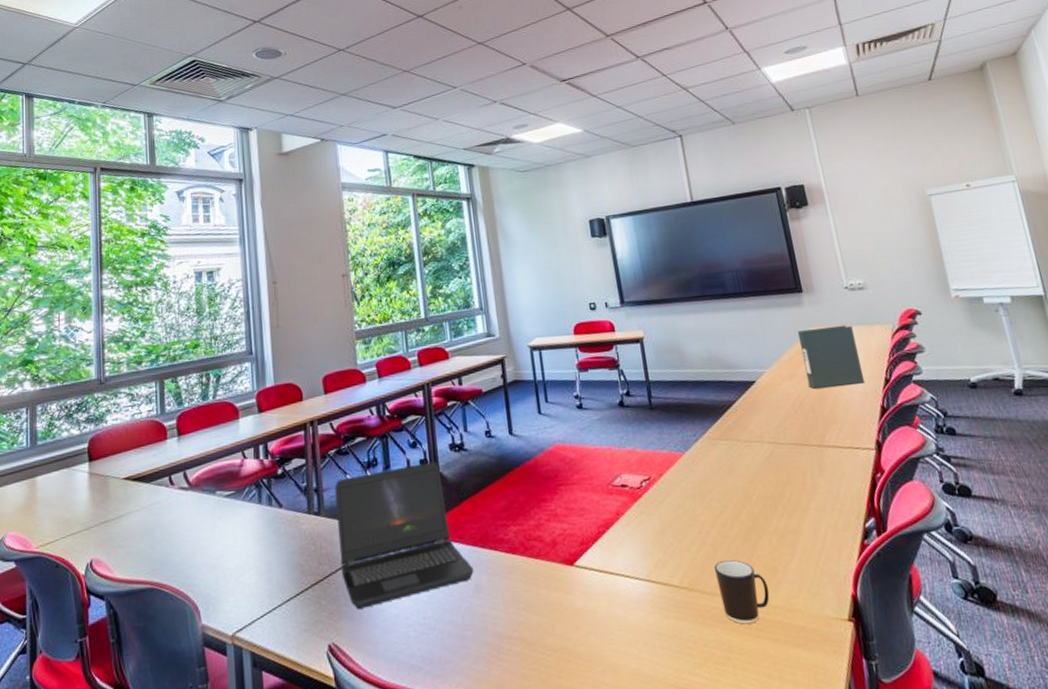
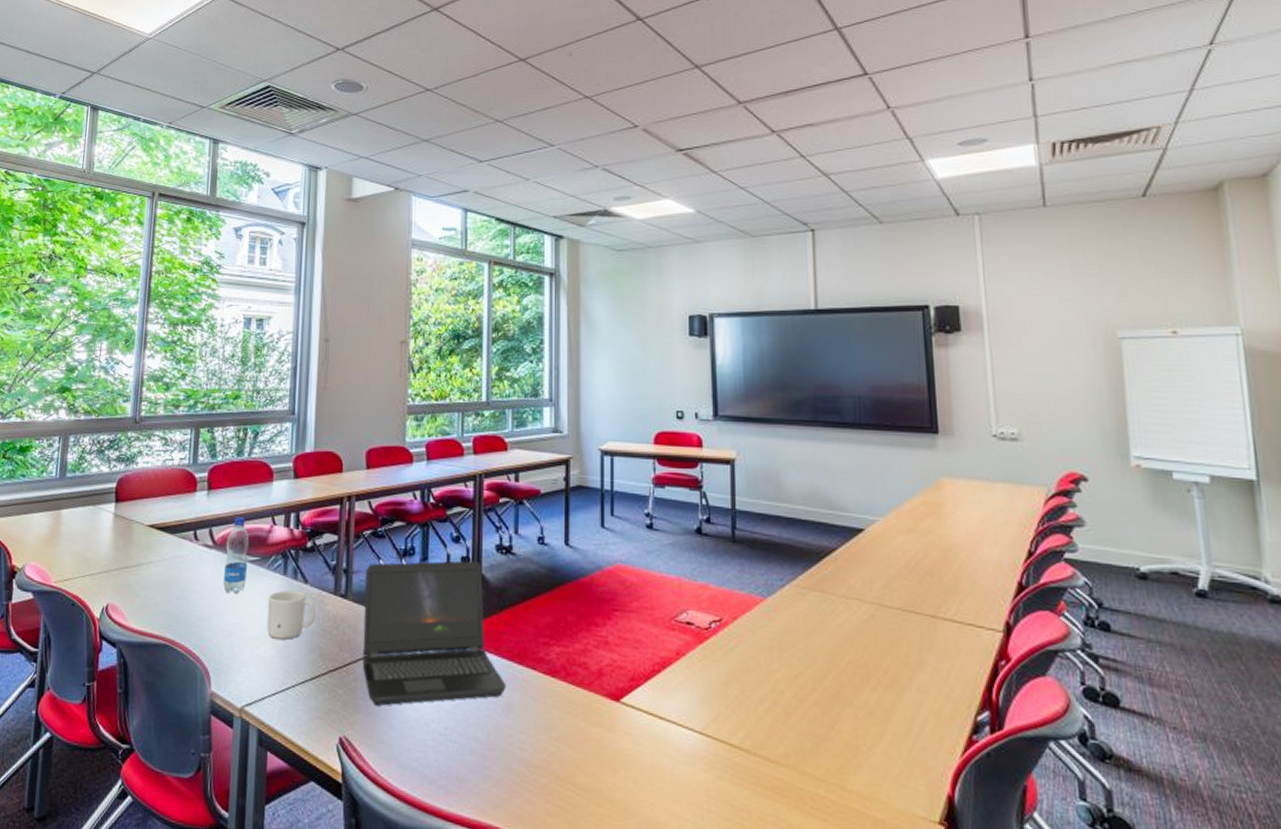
bottle: none [201,456,224,530] -> present [223,517,250,594]
mug: none [247,515,294,565] -> present [267,590,316,640]
mug: present [713,560,770,625] -> none [783,728,847,805]
binder: present [797,325,865,390] -> none [924,478,1002,552]

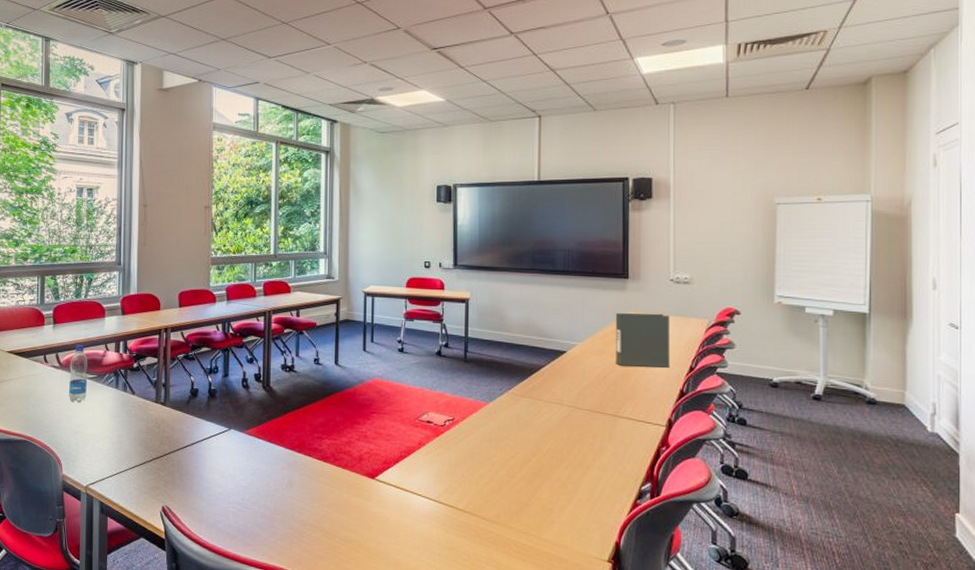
mug: present [267,590,316,640] -> none [104,399,142,436]
laptop computer: present [362,561,506,706] -> none [178,377,289,484]
binder: none [924,478,1002,552] -> present [615,313,670,368]

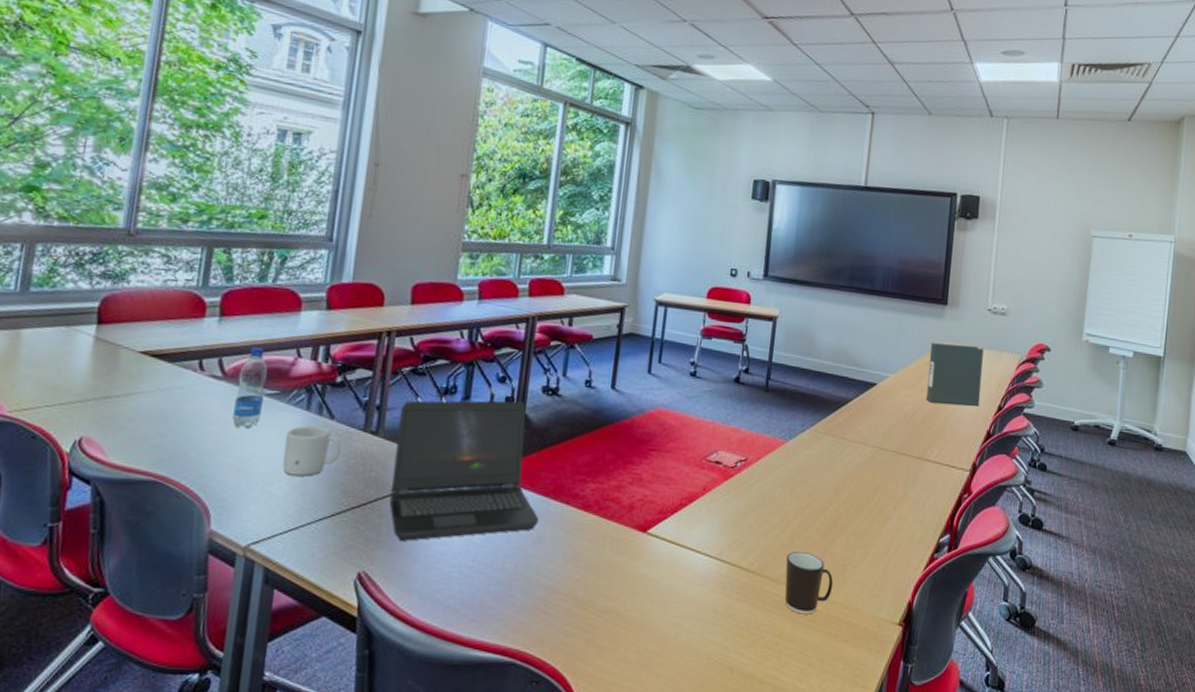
mug: none [104,399,142,436] -> present [282,425,342,476]
laptop computer: none [178,377,289,484] -> present [389,400,539,541]
mug: none [496,496,542,550] -> present [784,552,834,615]

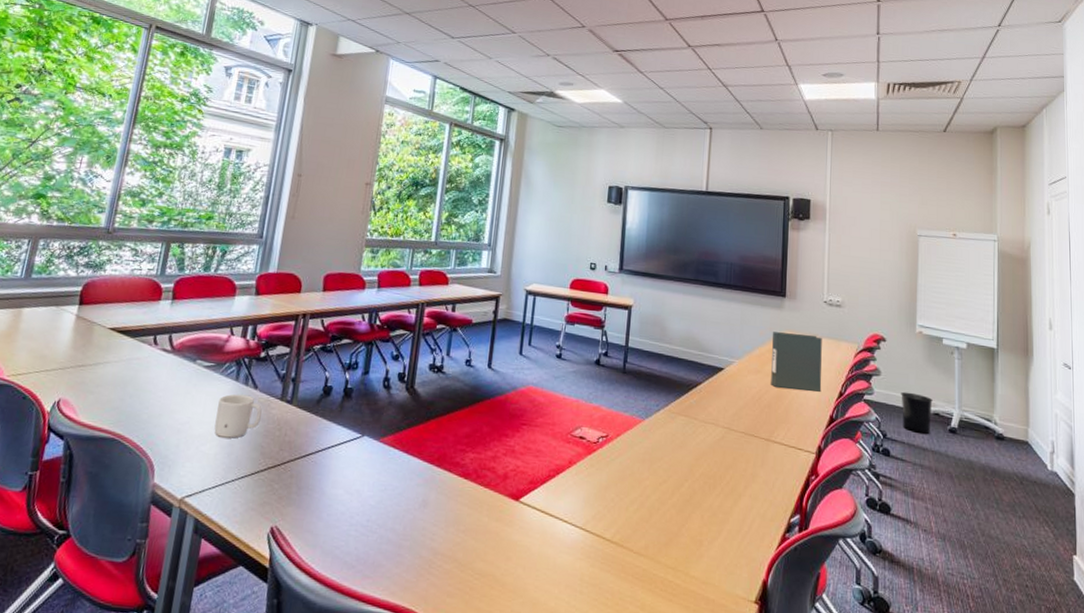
bottle: present [233,347,269,428] -> none [177,326,207,395]
laptop computer: present [389,400,539,541] -> none [299,374,425,500]
mug: present [784,552,834,615] -> none [645,525,691,588]
waste bin: none [1061,404,1094,448] -> present [901,391,933,435]

